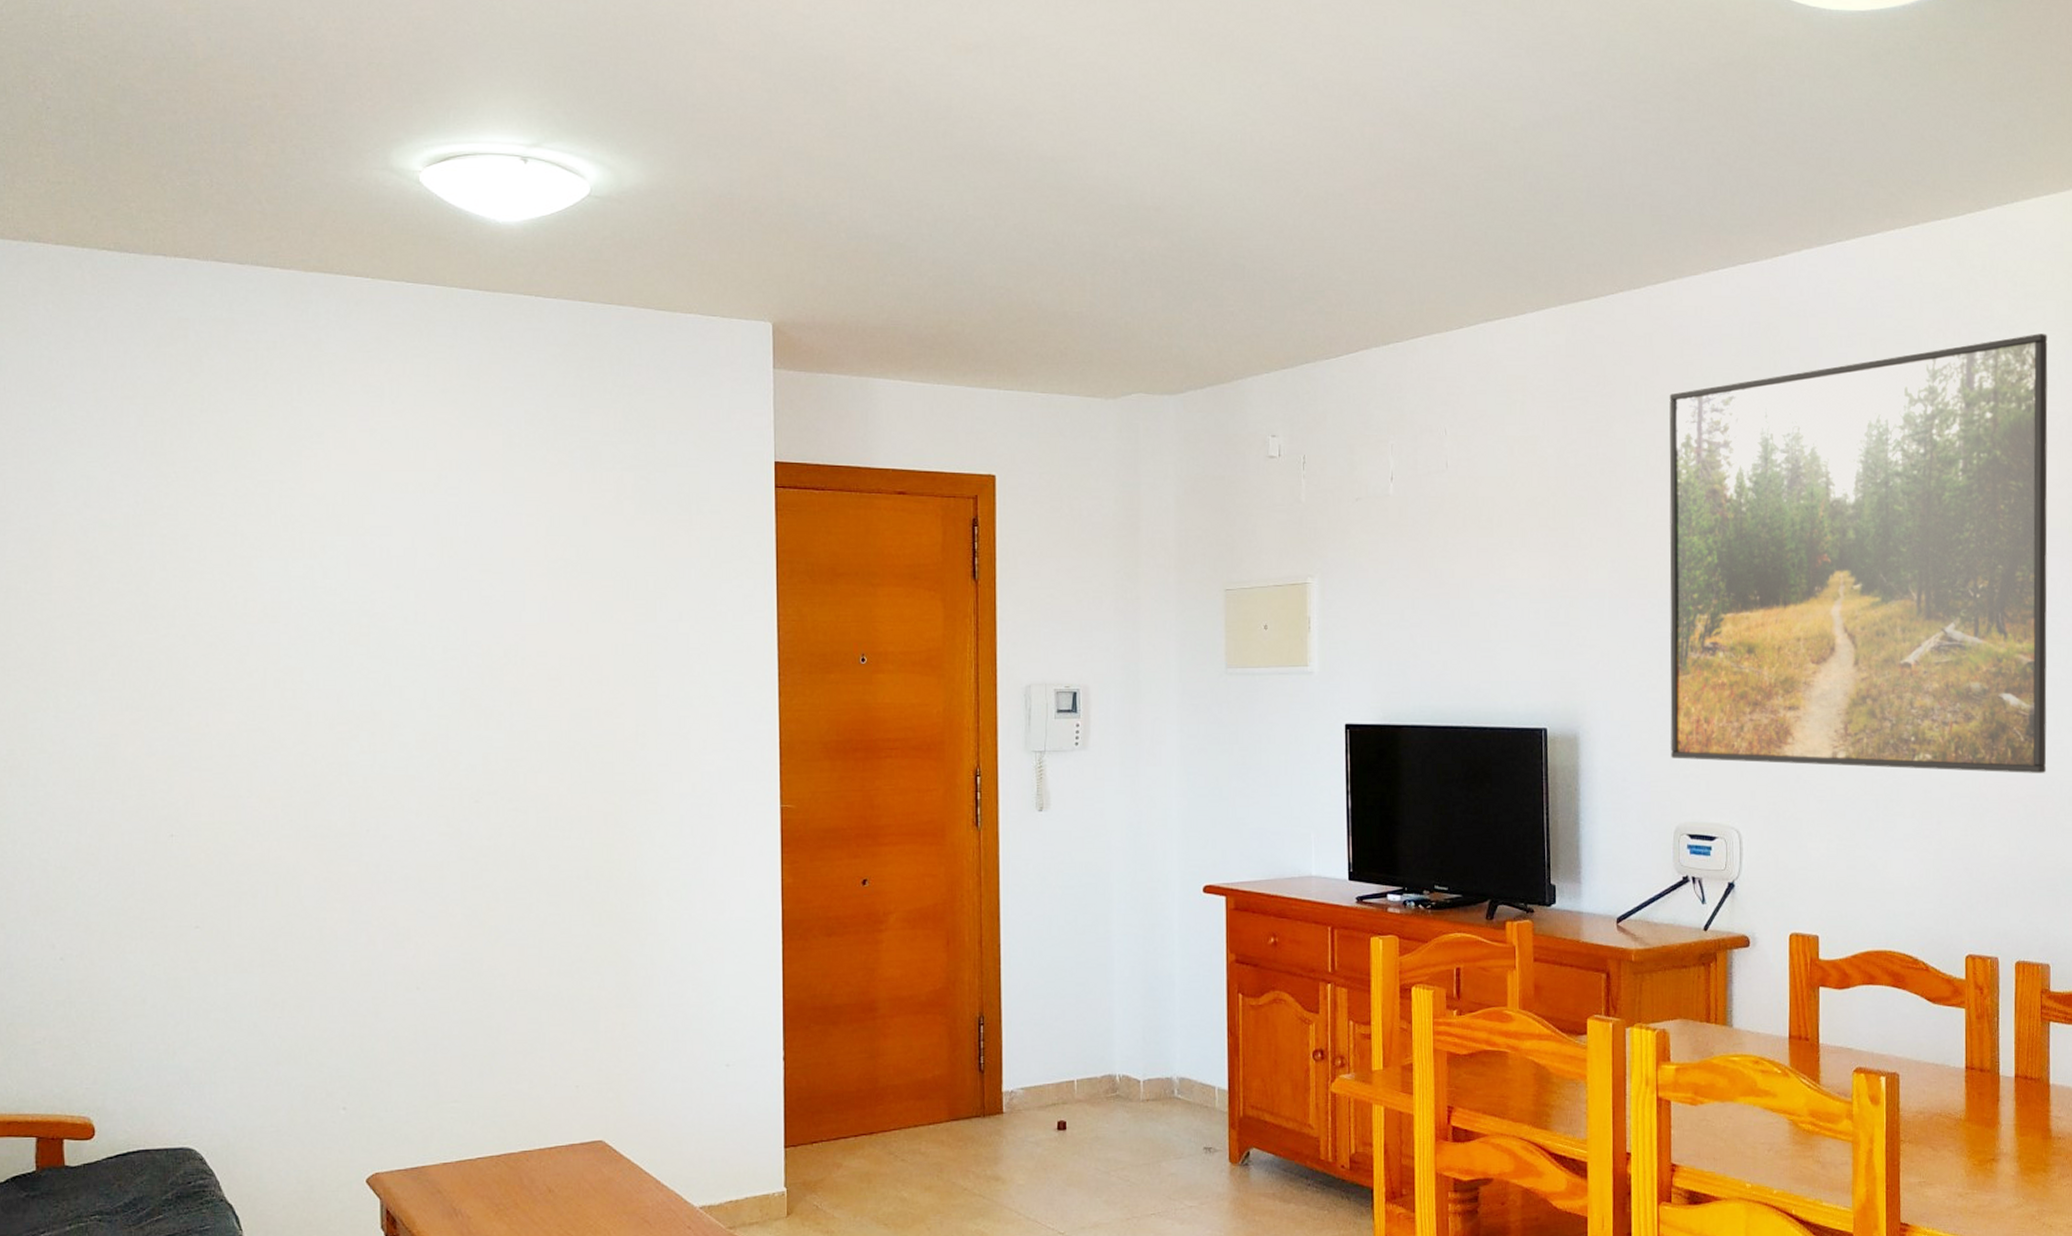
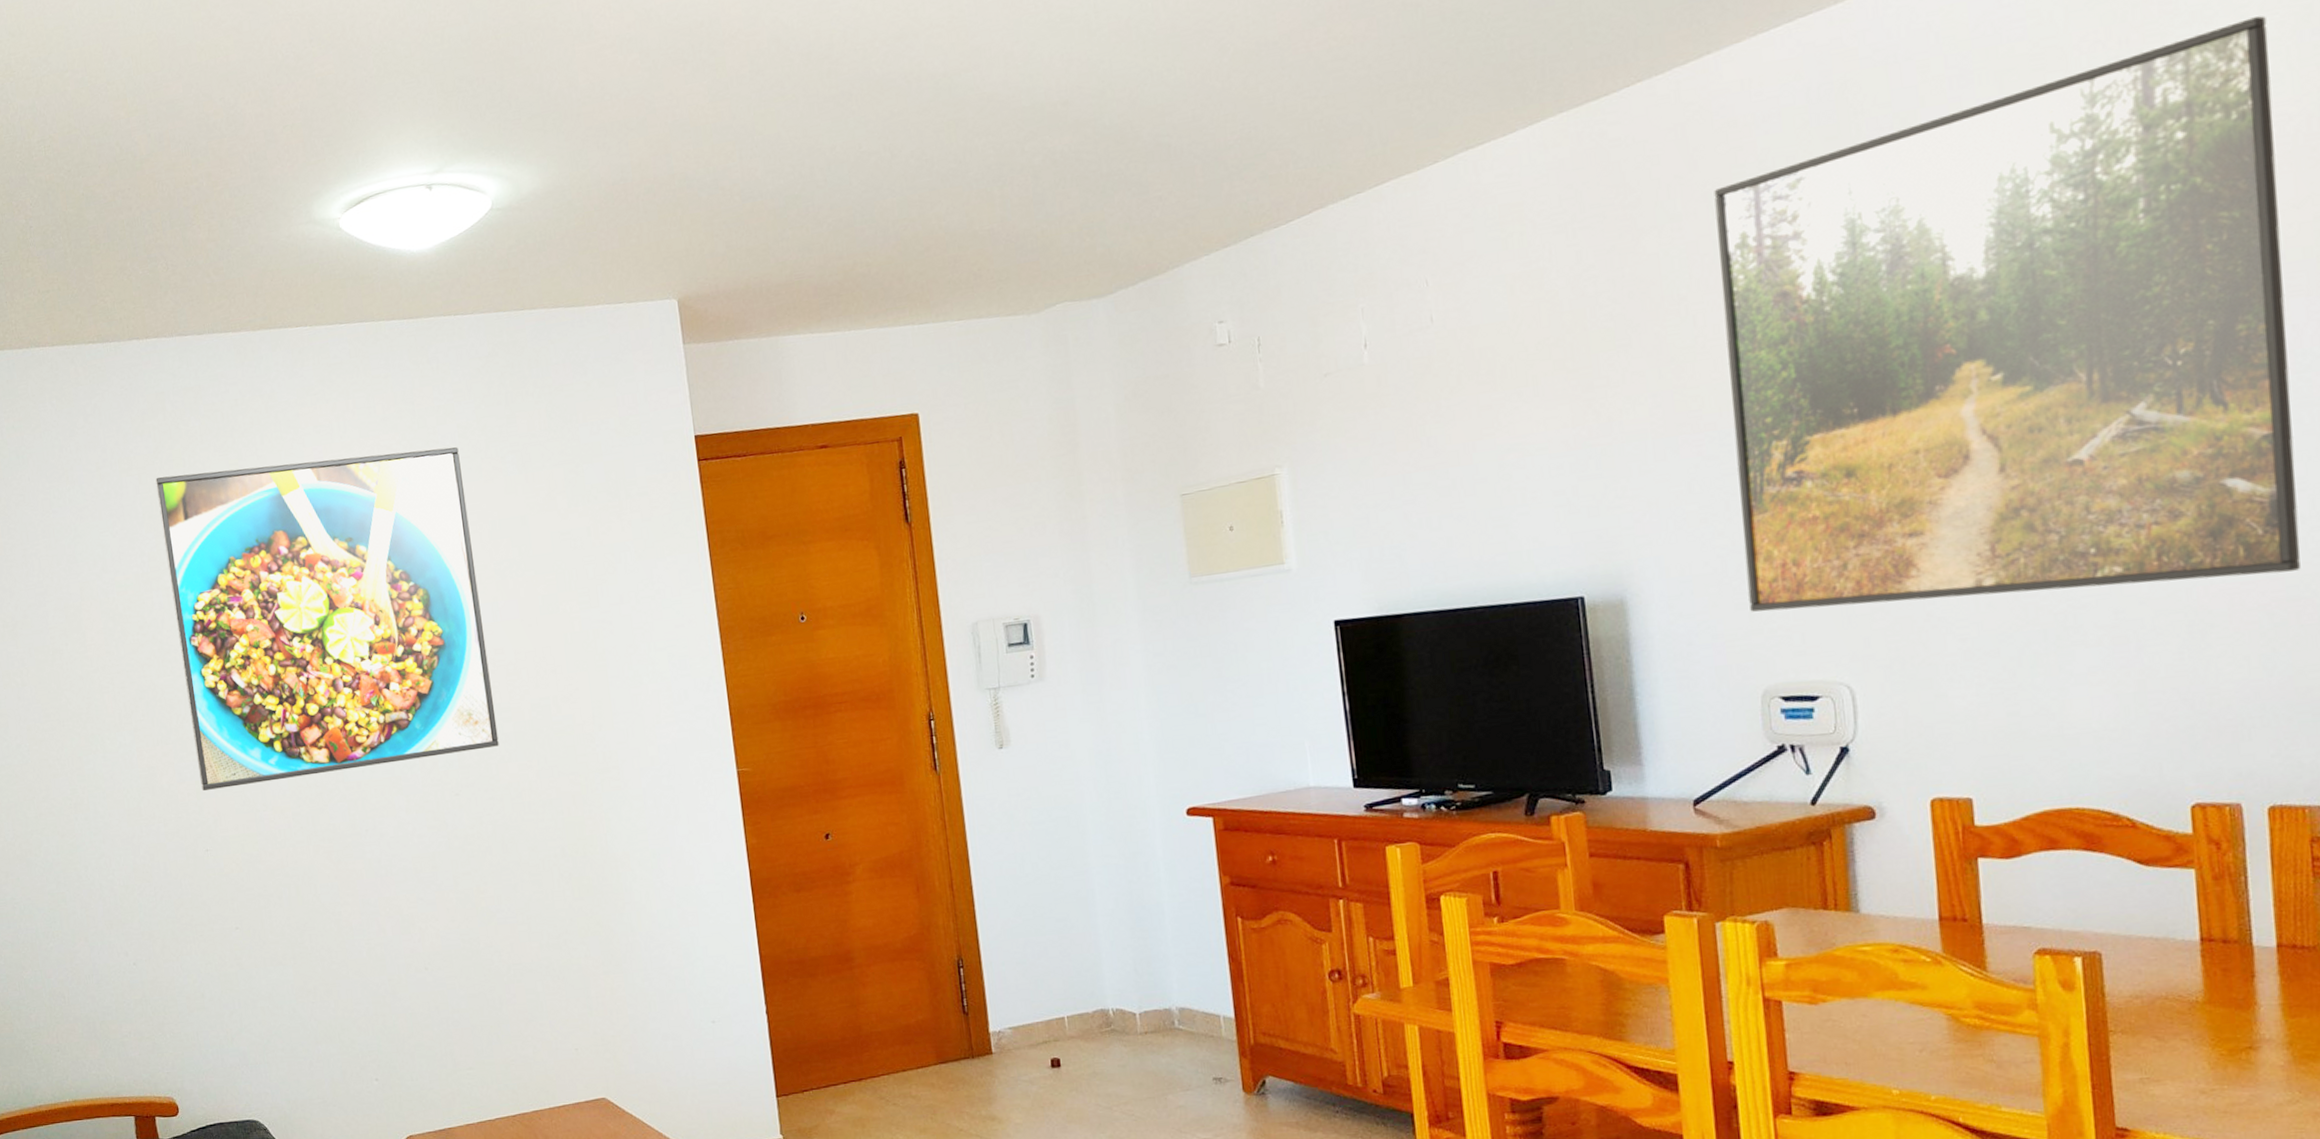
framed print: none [165,411,530,768] -> present [155,447,499,791]

